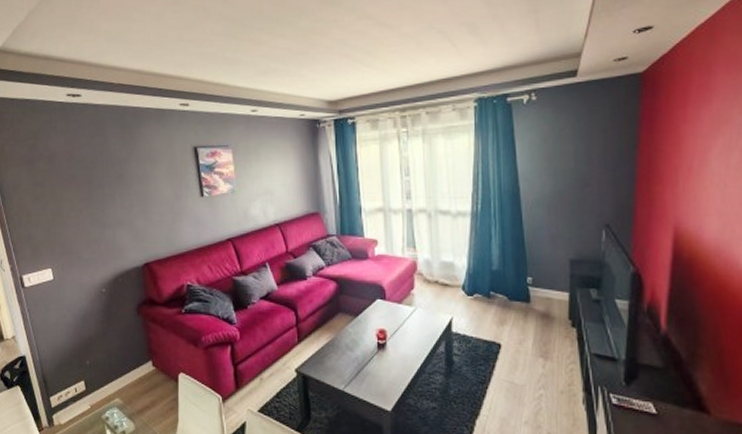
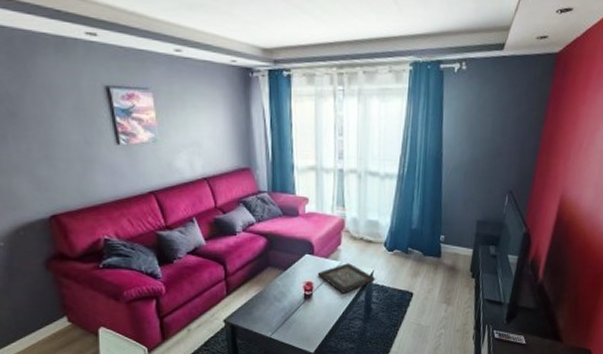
decorative tray: none [390,309,456,343] -> present [317,263,376,293]

